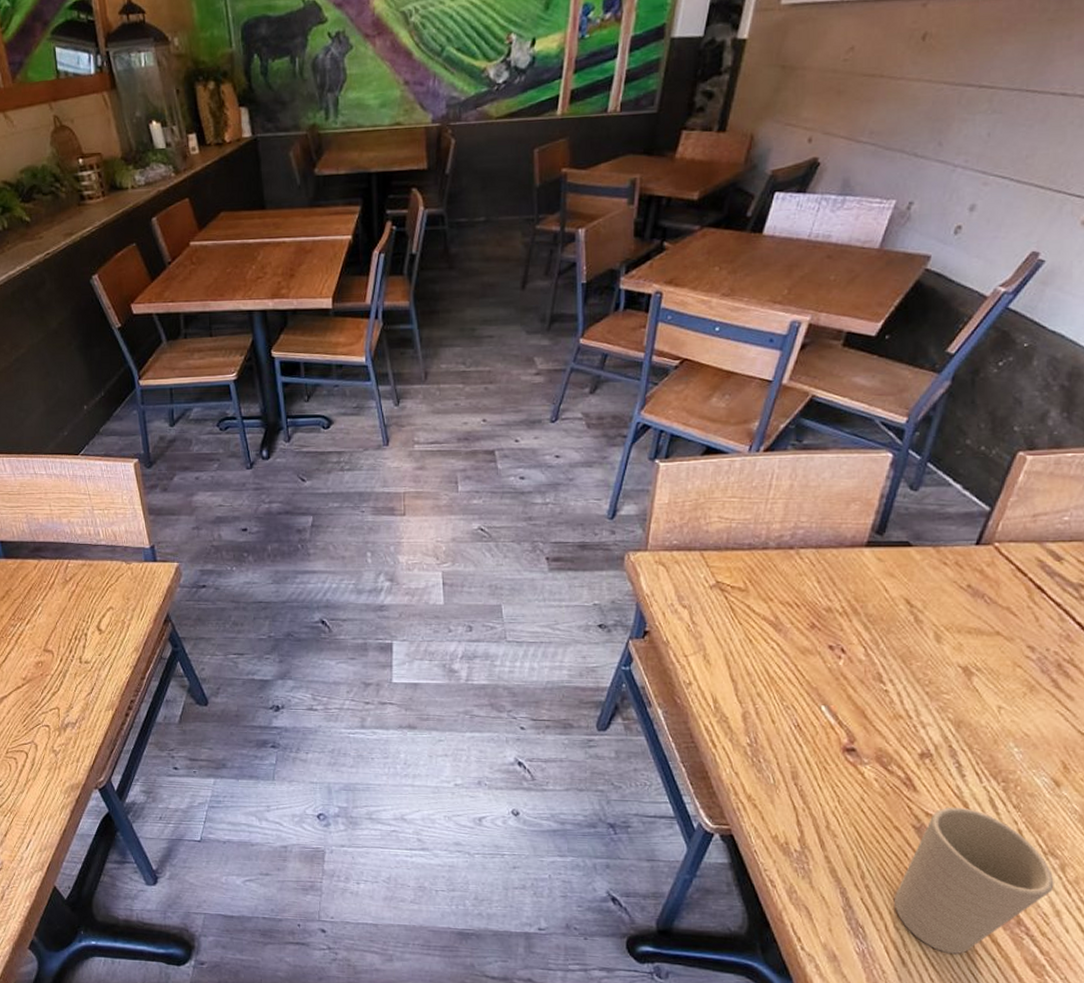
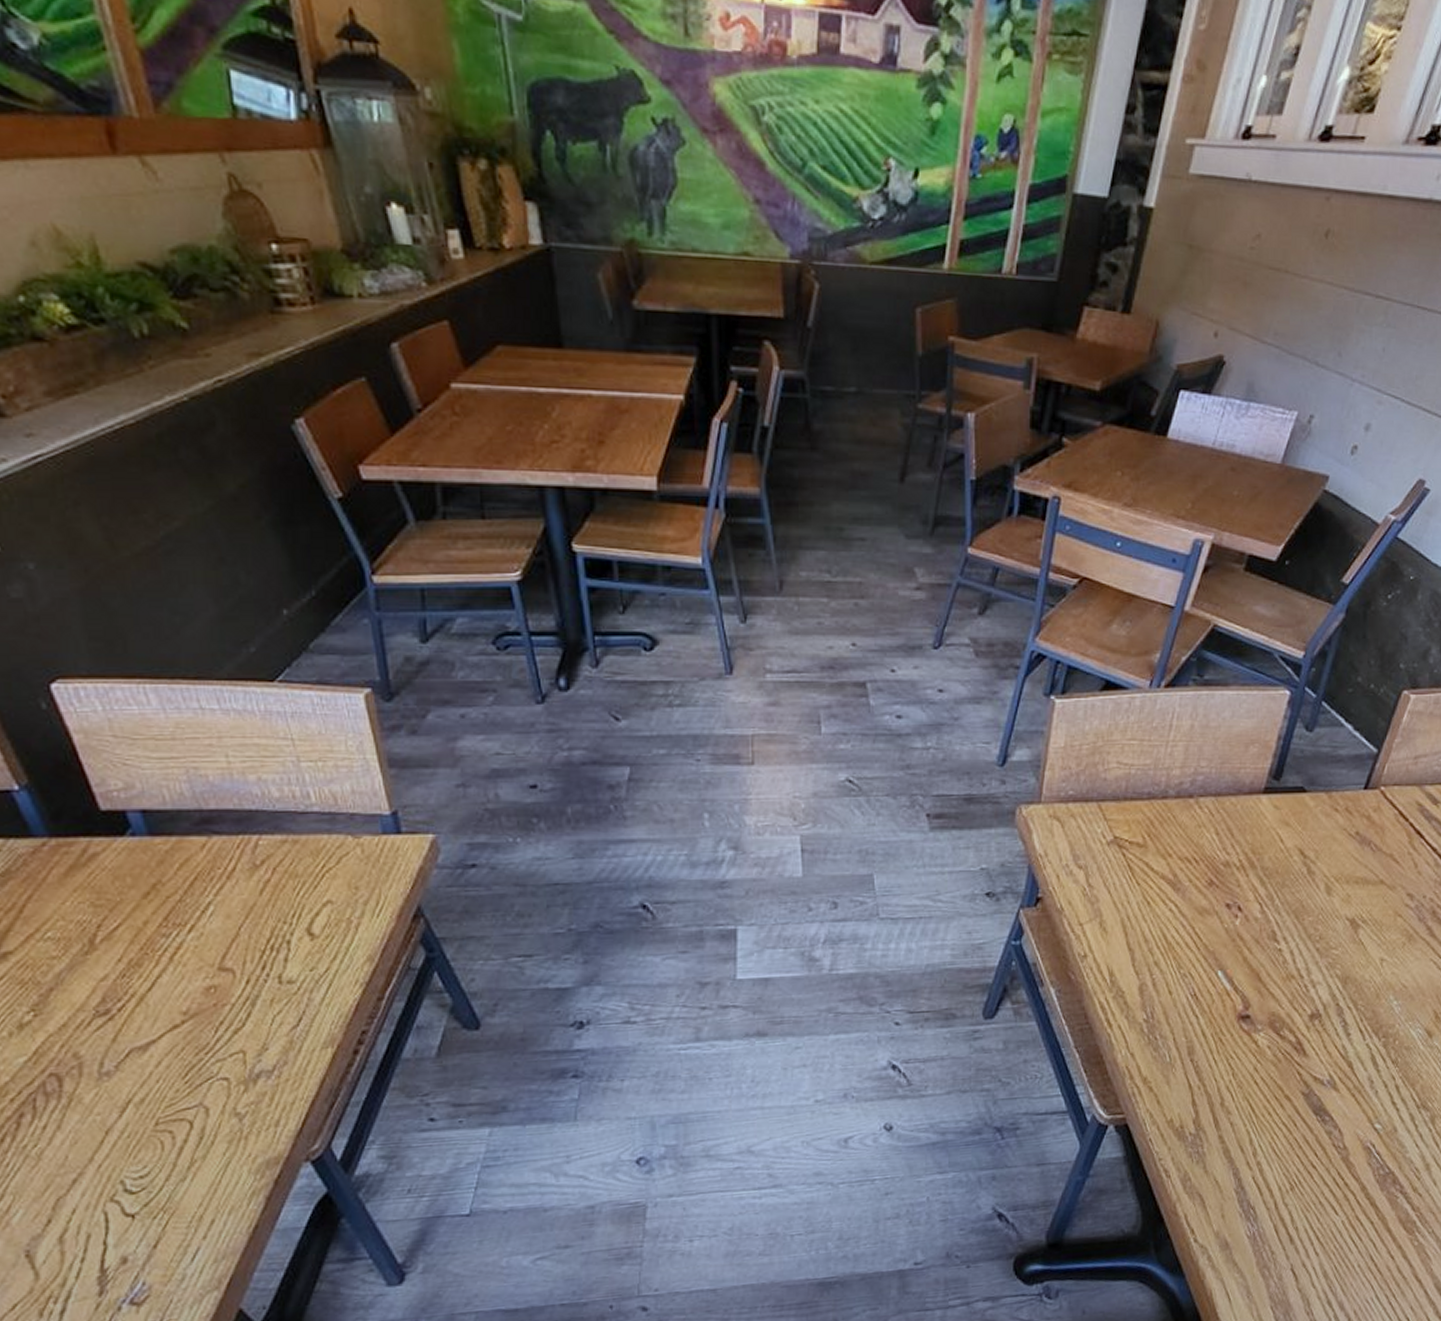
cup: present [893,807,1054,955] -> none [1283,1068,1425,1224]

